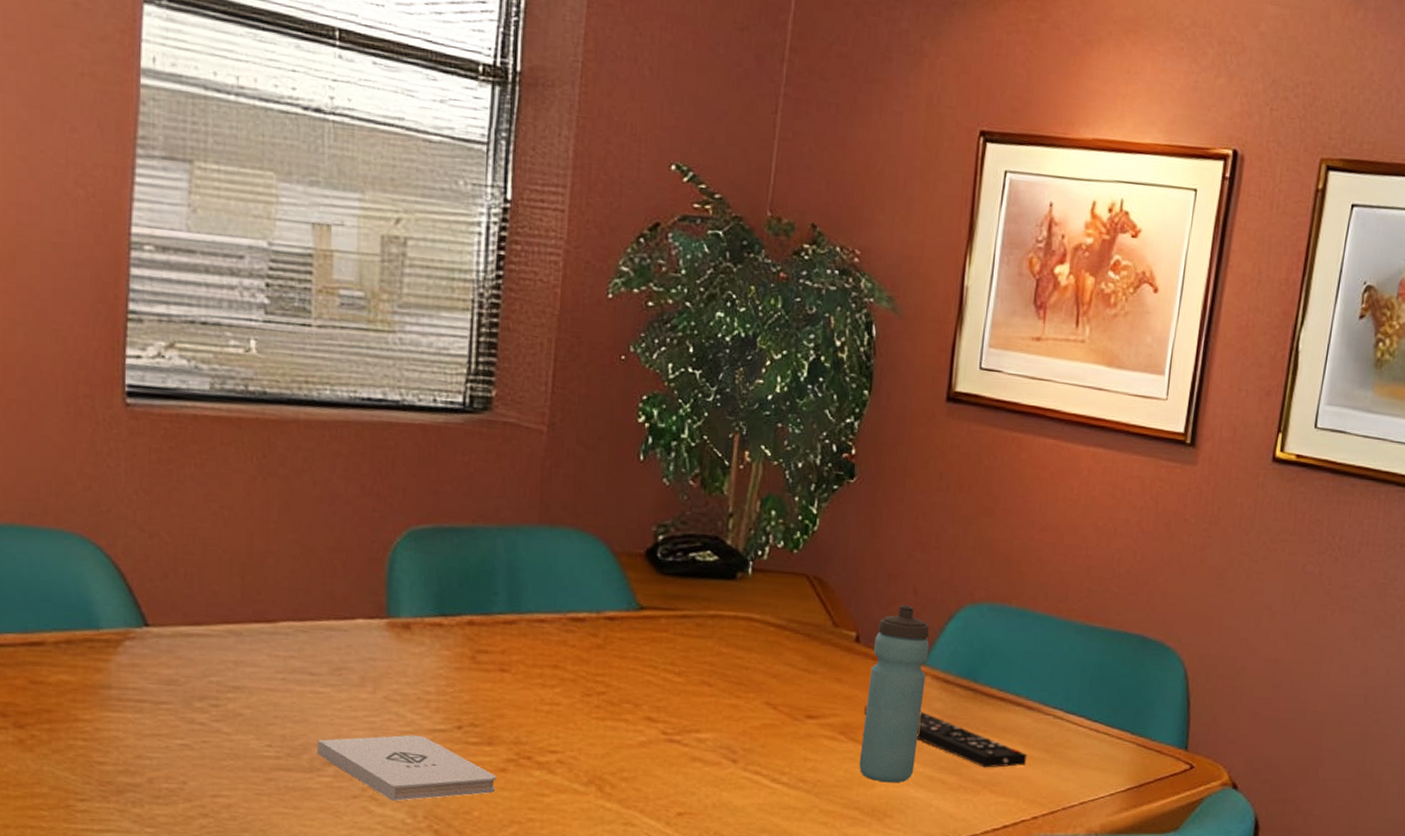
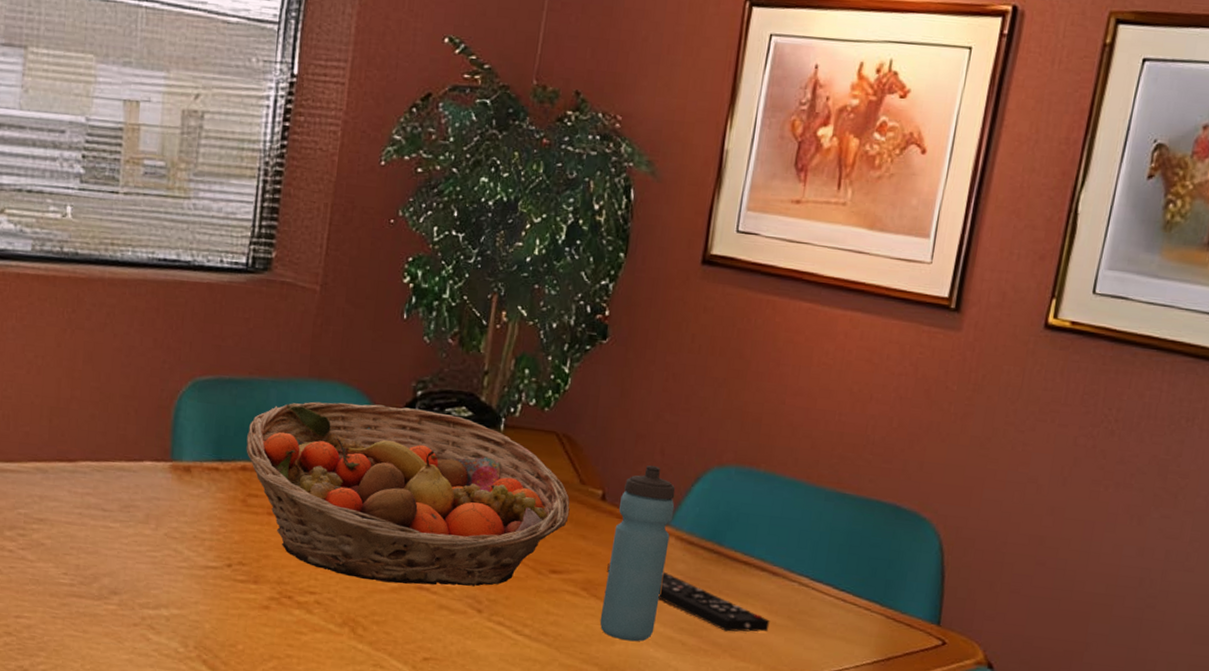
notepad: present [317,735,497,801] -> none [105,570,260,631]
fruit basket: none [472,549,824,738] -> present [246,401,570,587]

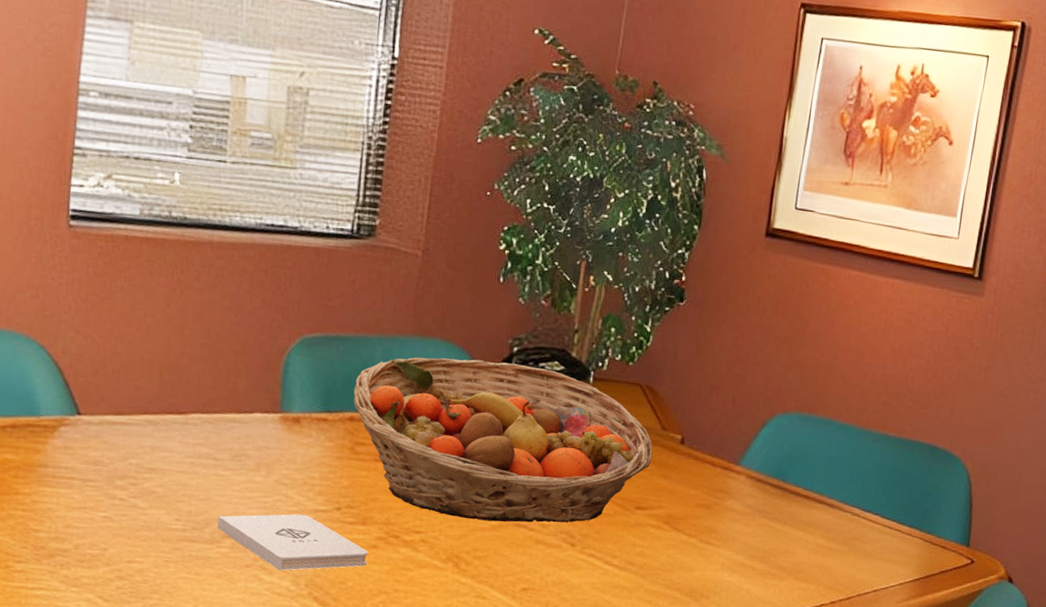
notepad: none [105,570,260,631] -> present [218,514,369,571]
water bottle: present [599,465,676,642] -> none [680,412,745,568]
remote control: present [607,562,770,632] -> none [686,499,828,557]

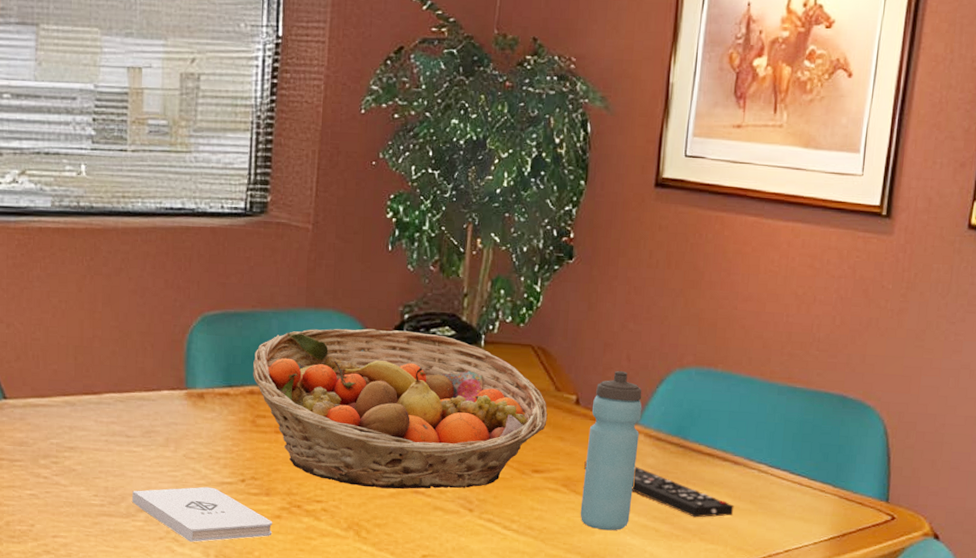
water bottle: none [680,412,745,568] -> present [580,370,642,531]
remote control: none [686,499,828,557] -> present [584,460,734,518]

